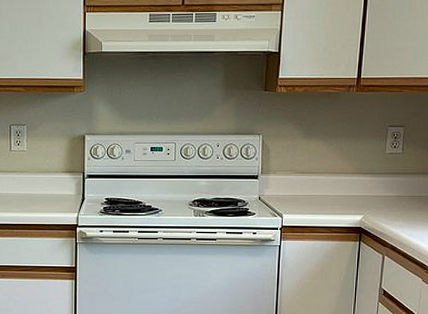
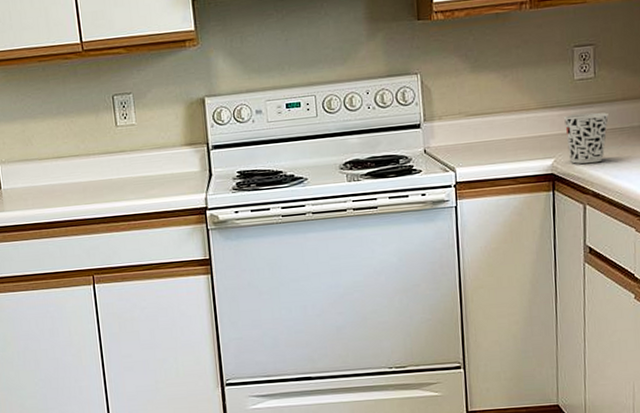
cup: none [374,181,410,223] -> present [563,112,609,164]

